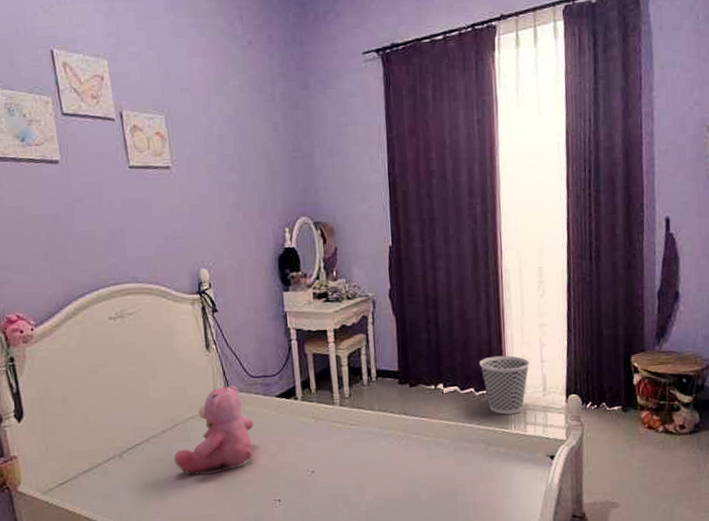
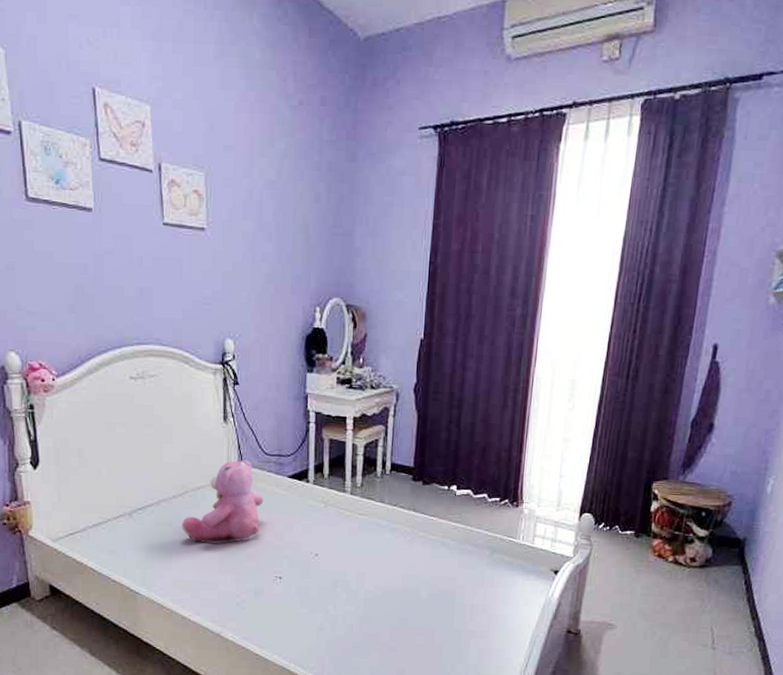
wastebasket: present [479,355,531,415] -> none [496,464,549,525]

